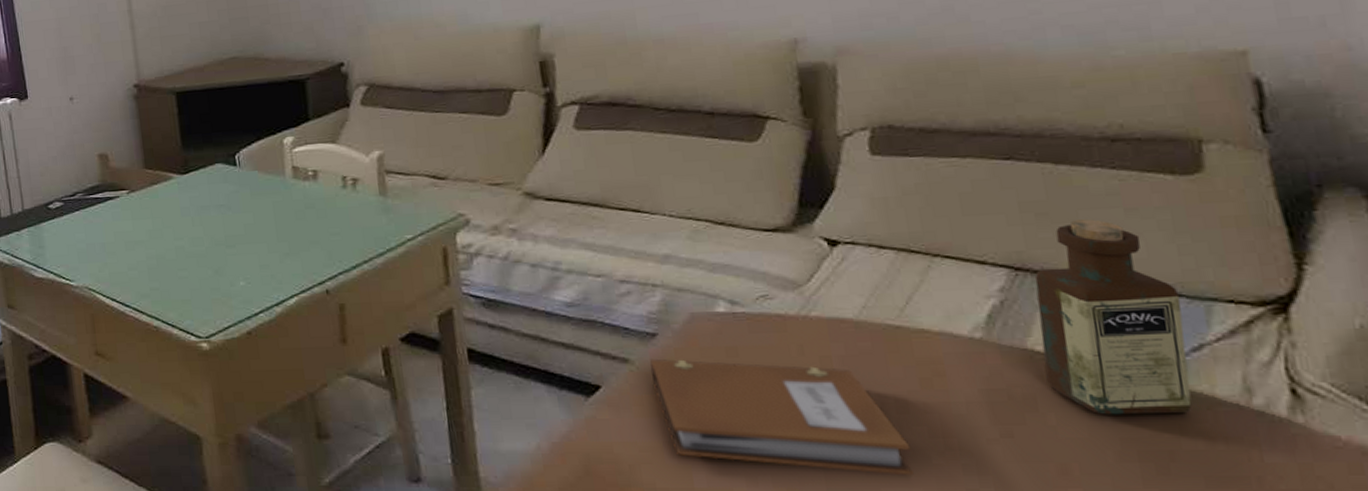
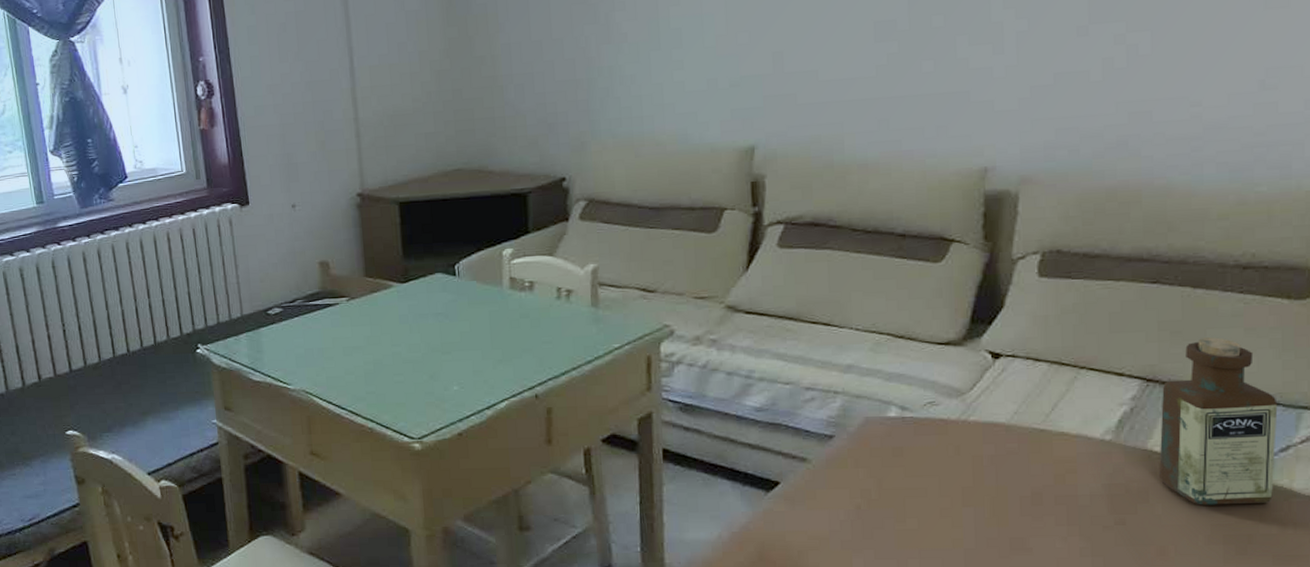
notebook: present [650,358,913,476] -> none [825,458,1040,558]

